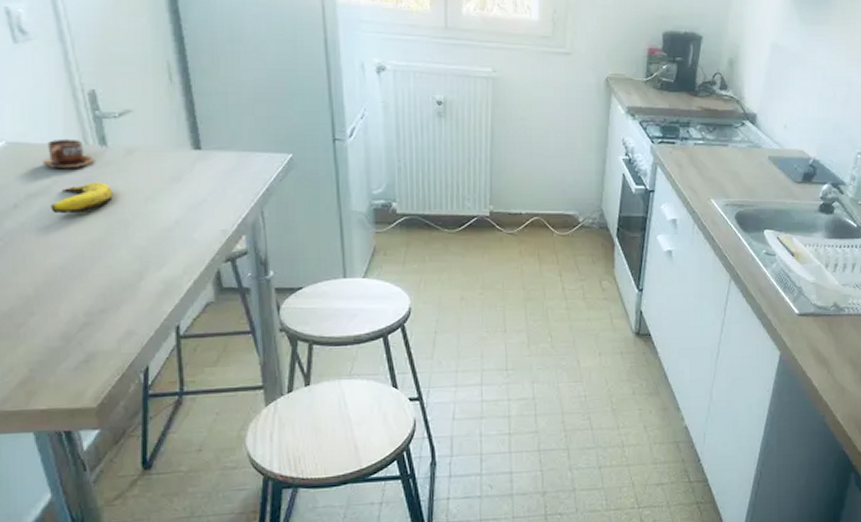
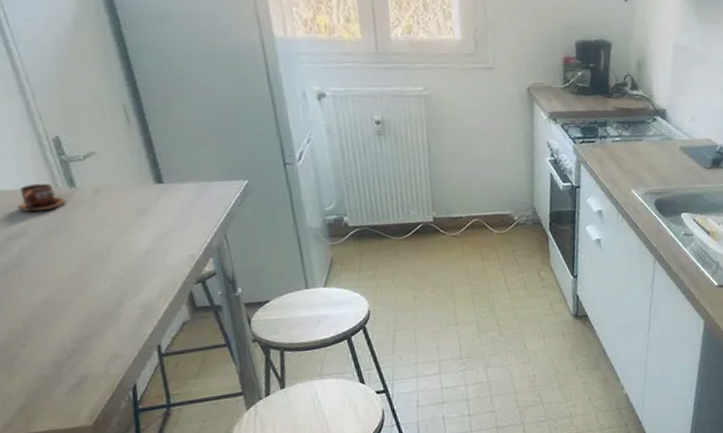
banana: present [51,182,113,214] -> none [29,220,86,253]

